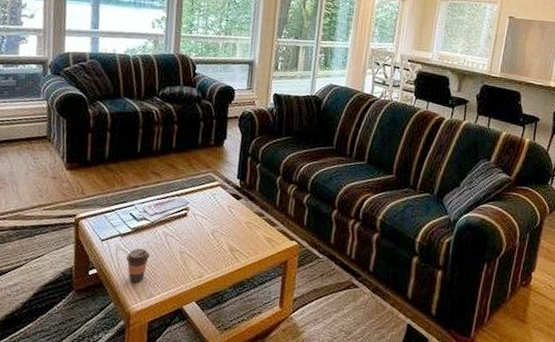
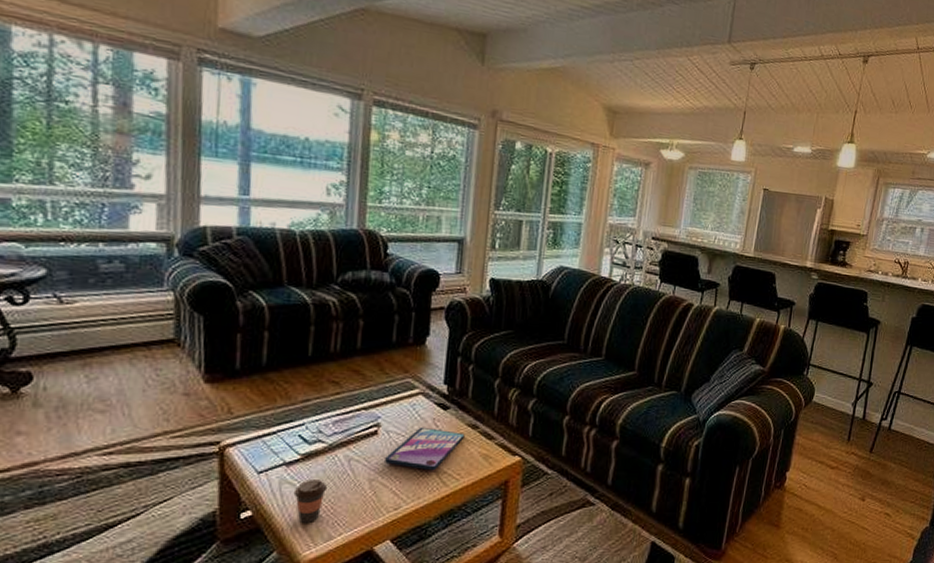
video game case: none [192,212,253,249] -> present [385,427,465,471]

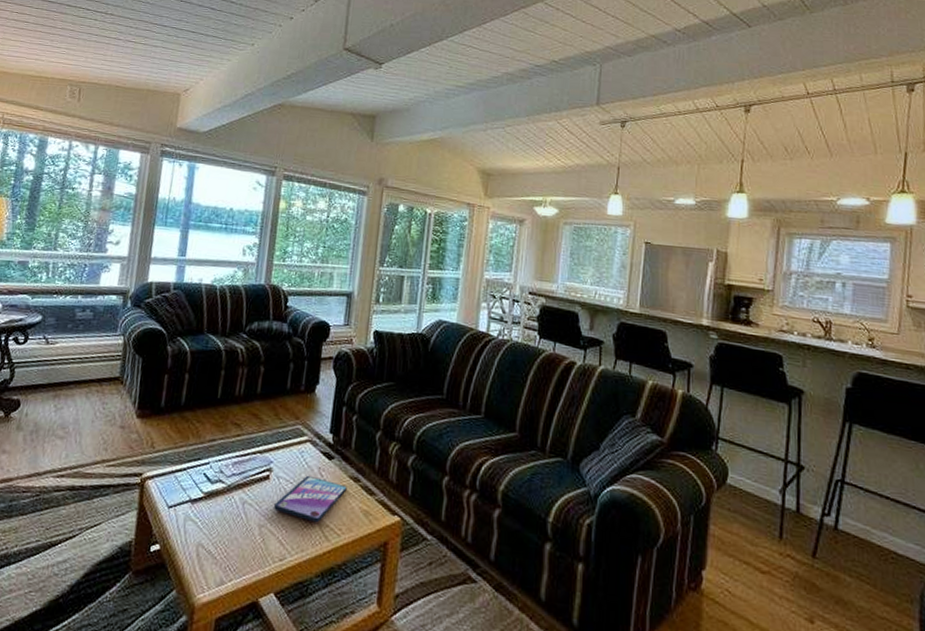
coffee cup: present [293,480,328,523] -> none [194,519,224,564]

